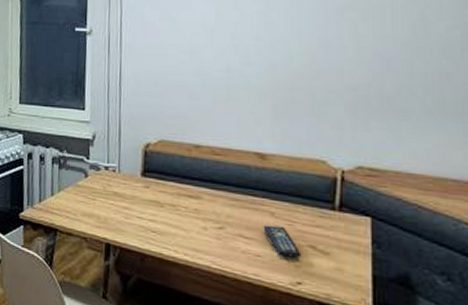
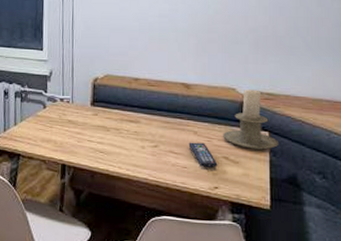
candle holder: none [309,162,386,240] -> present [223,89,280,150]

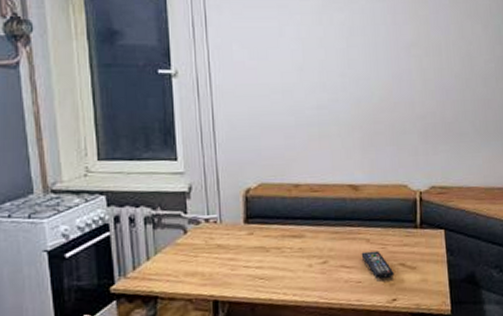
candle holder: present [223,89,280,150] -> none [397,184,456,251]

